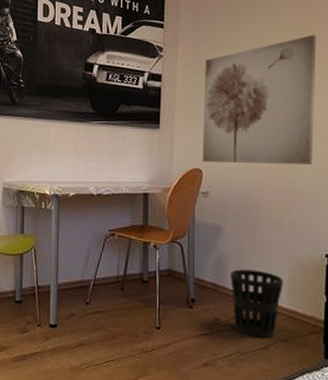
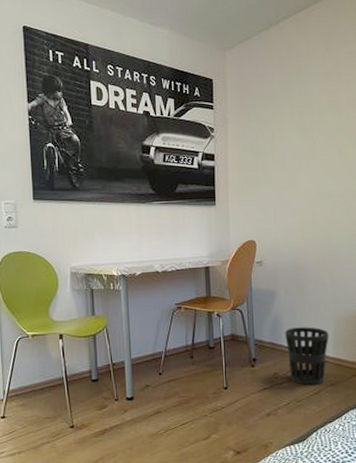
wall art: present [202,35,317,164] -> none [253,113,348,234]

